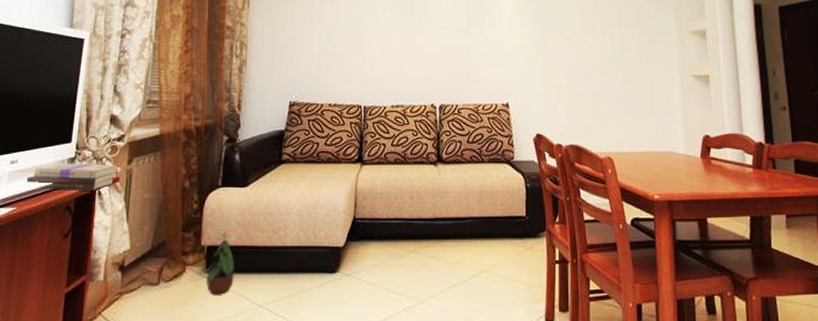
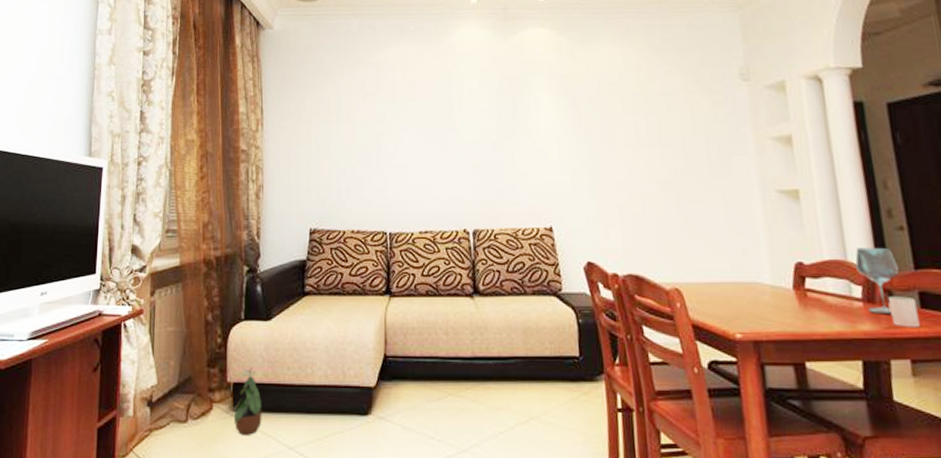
books: present [26,163,118,191] -> none [56,295,141,323]
wine glass: none [749,123,782,179] -> present [855,247,900,315]
cup: none [771,163,795,189] -> present [887,296,921,328]

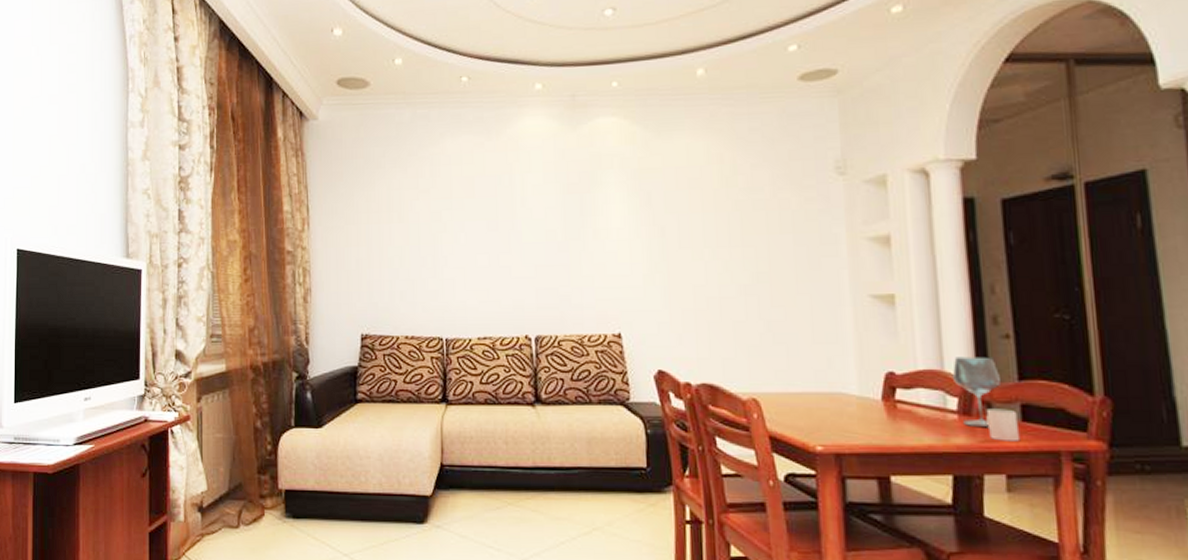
potted plant: present [232,367,263,435] -> none [284,475,316,541]

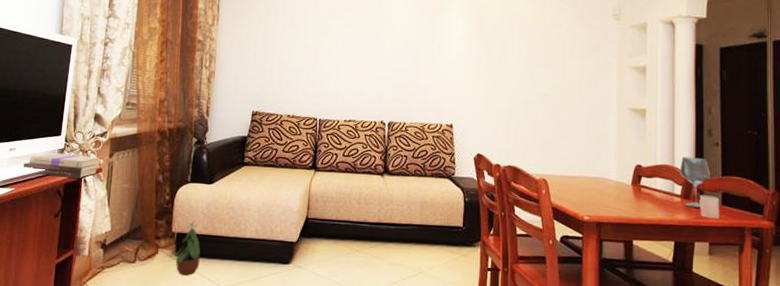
books: none [101,400,187,429] -> present [23,153,101,178]
potted plant: none [284,475,316,541] -> present [174,221,201,276]

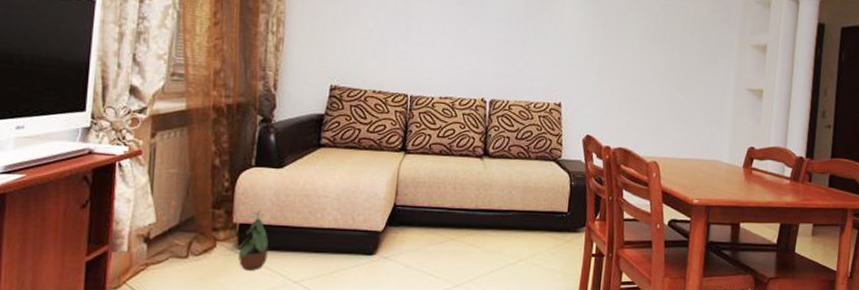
books: present [23,153,101,178] -> none [35,132,140,162]
wine glass: present [680,157,711,209] -> none [791,139,821,191]
cup: present [699,195,720,219] -> none [807,177,826,201]

